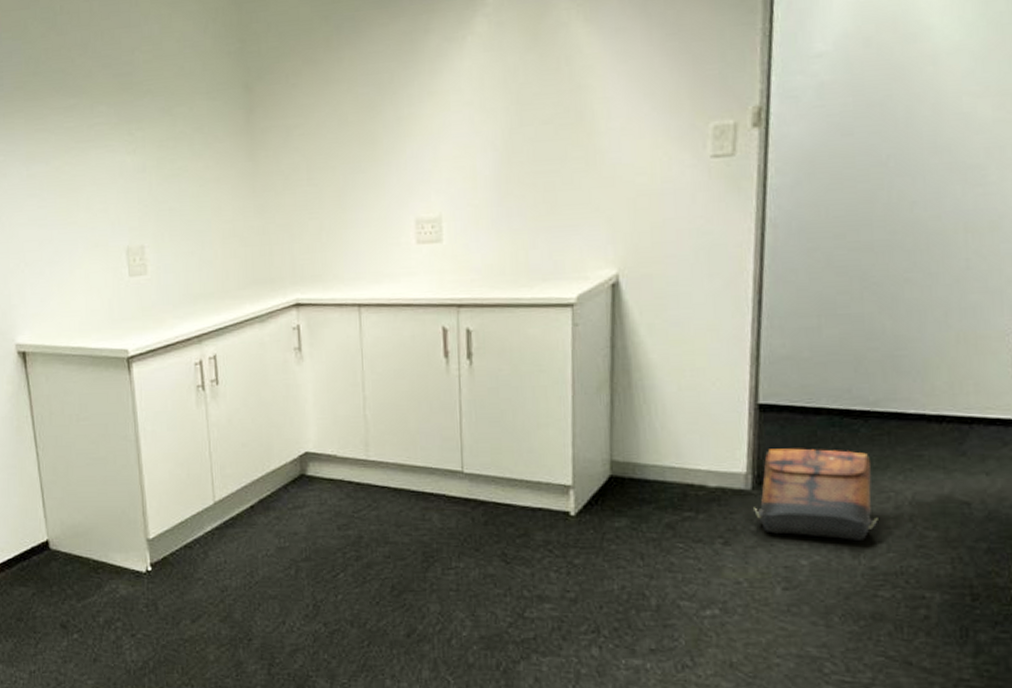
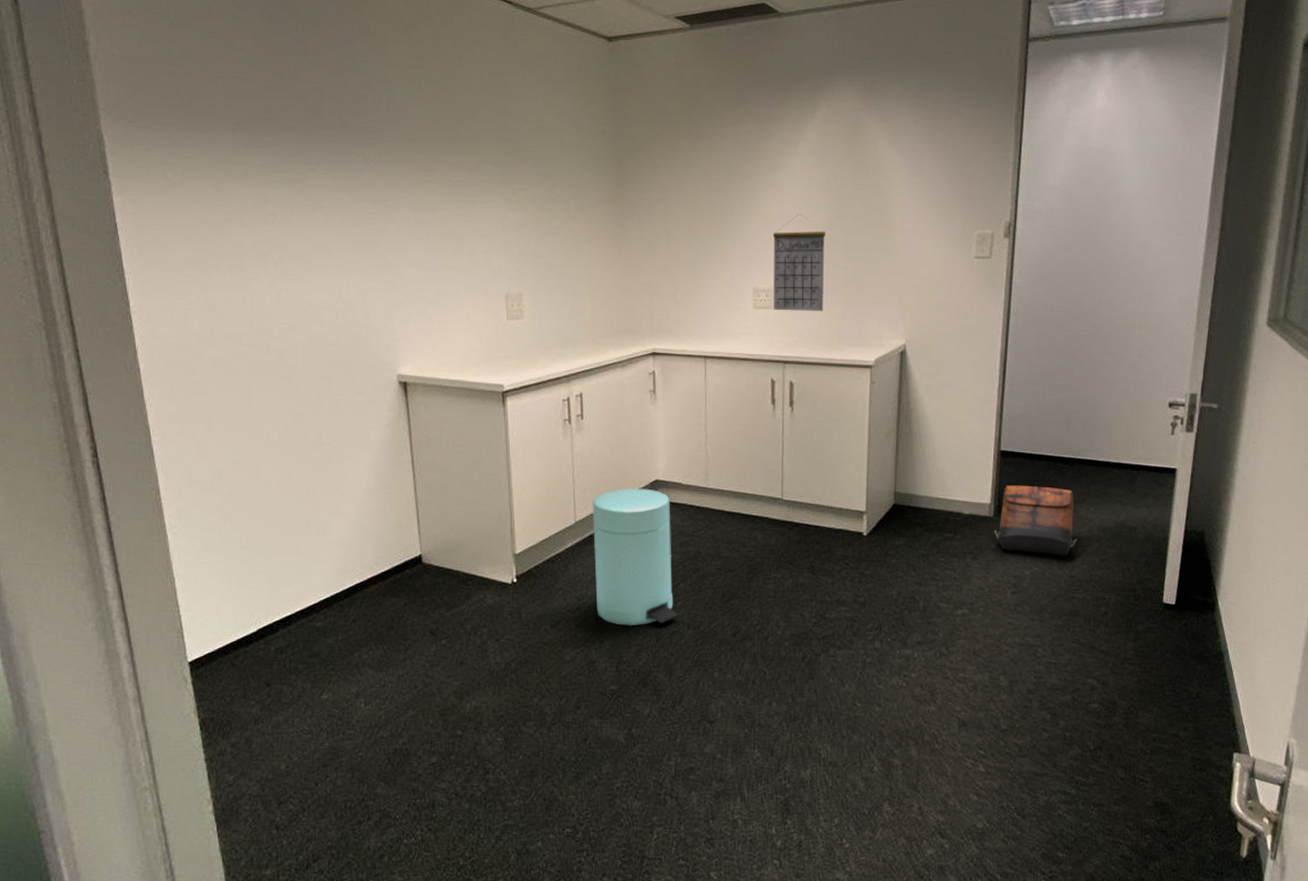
trash can: none [232,463,339,622] -> present [592,489,678,625]
calendar: none [437,123,507,244] -> present [772,213,826,311]

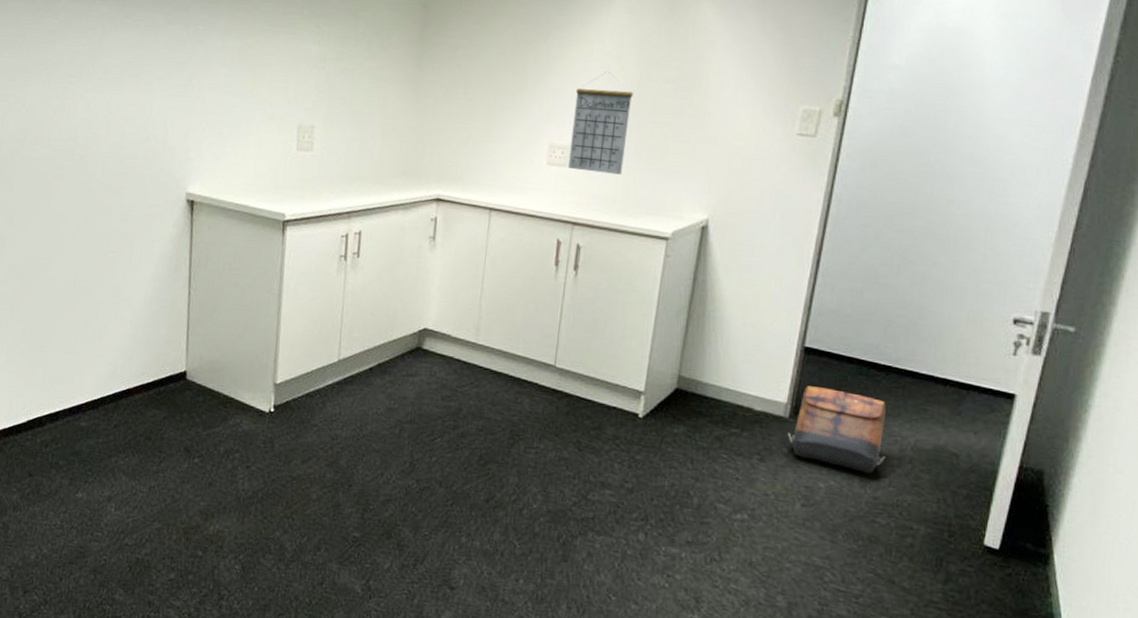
trash can: present [592,489,678,625] -> none [349,332,437,477]

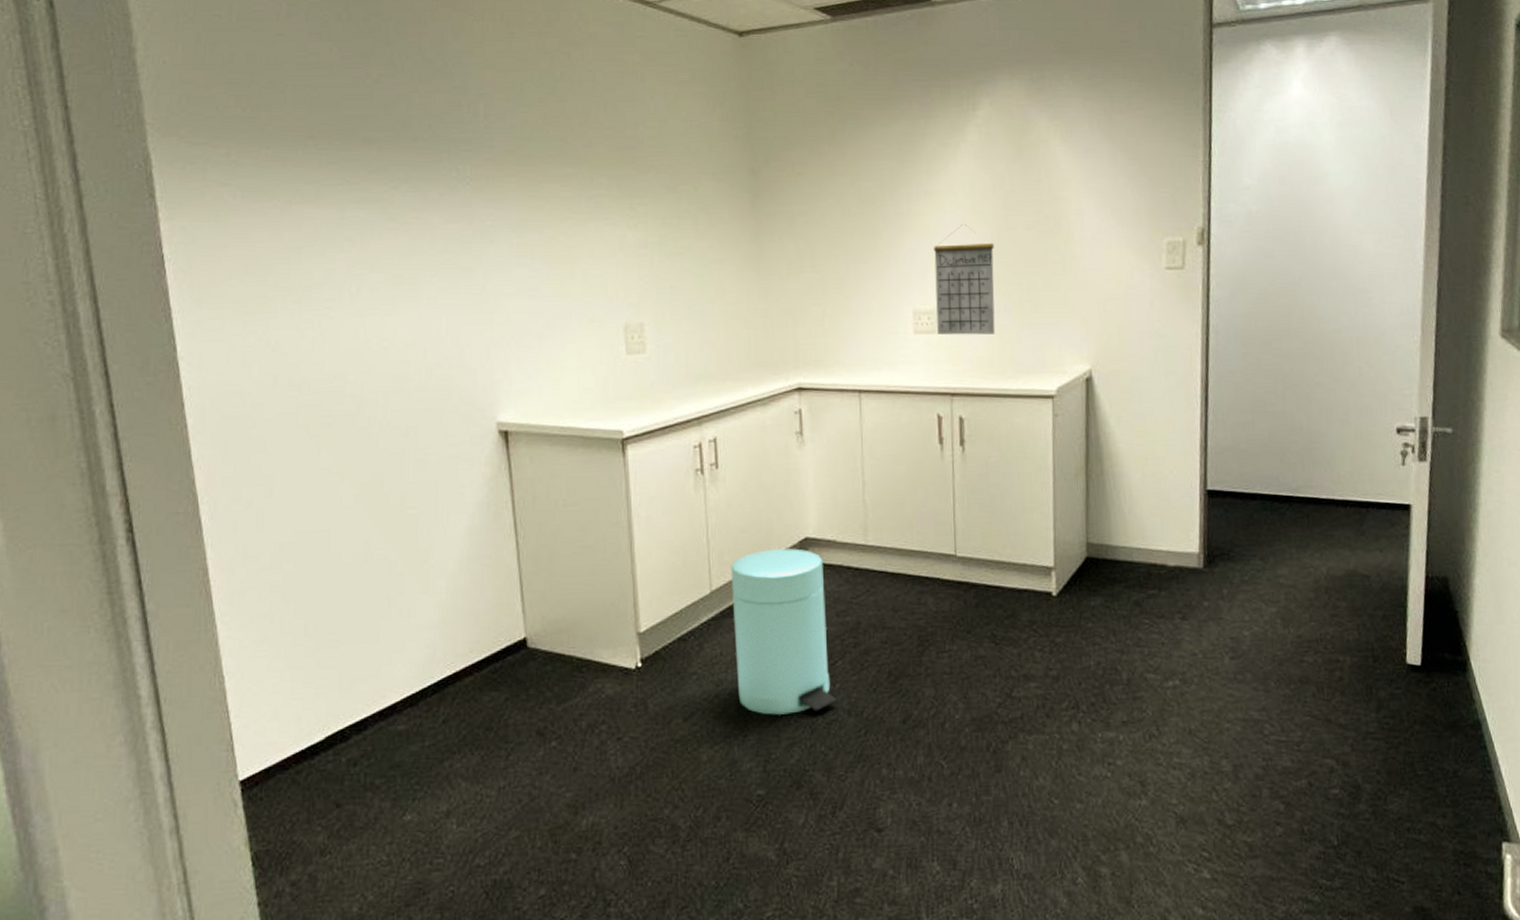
trash can: none [349,332,437,477] -> present [730,548,837,715]
backpack: present [788,385,887,474] -> none [1205,530,1302,612]

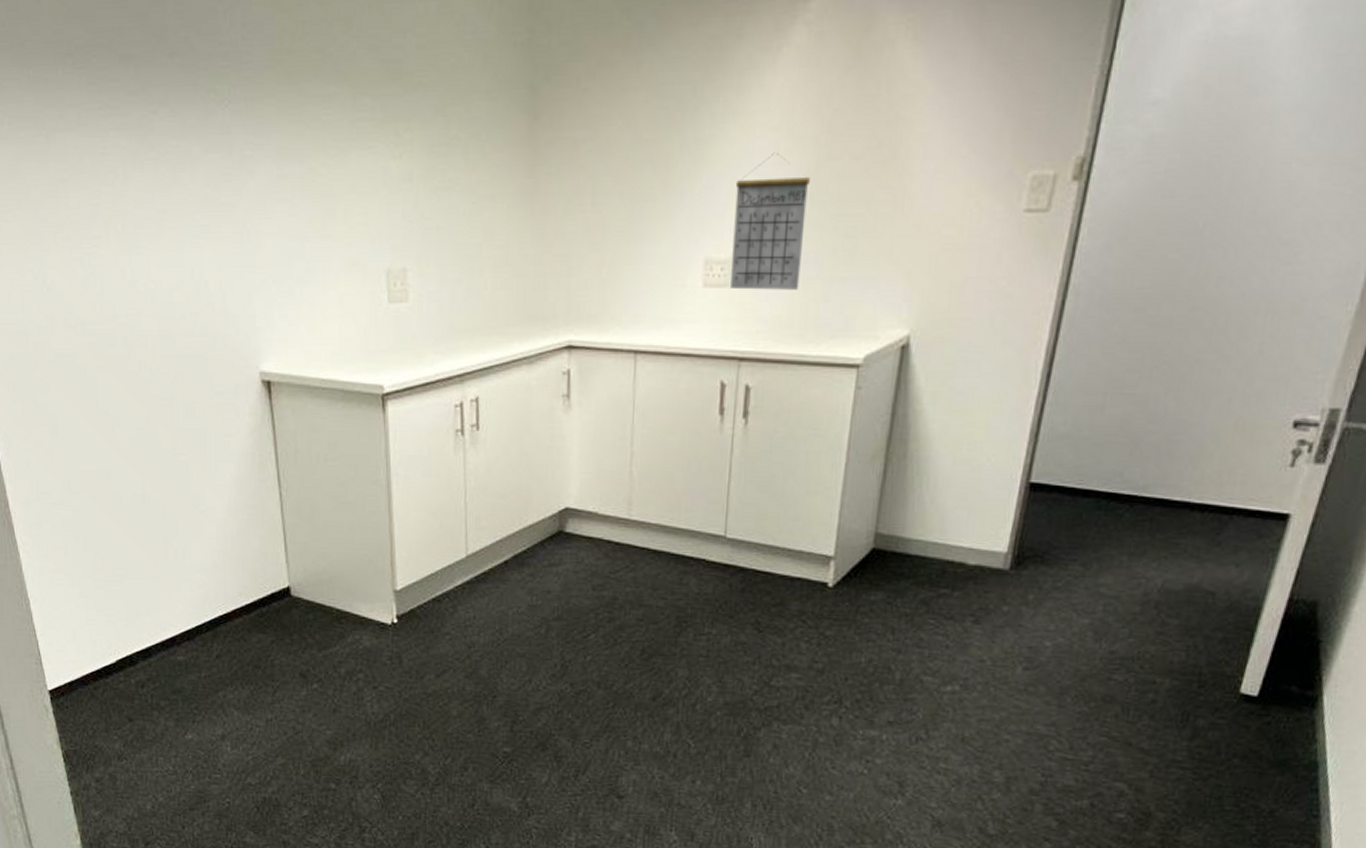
trash can: present [730,548,837,715] -> none [487,517,587,681]

